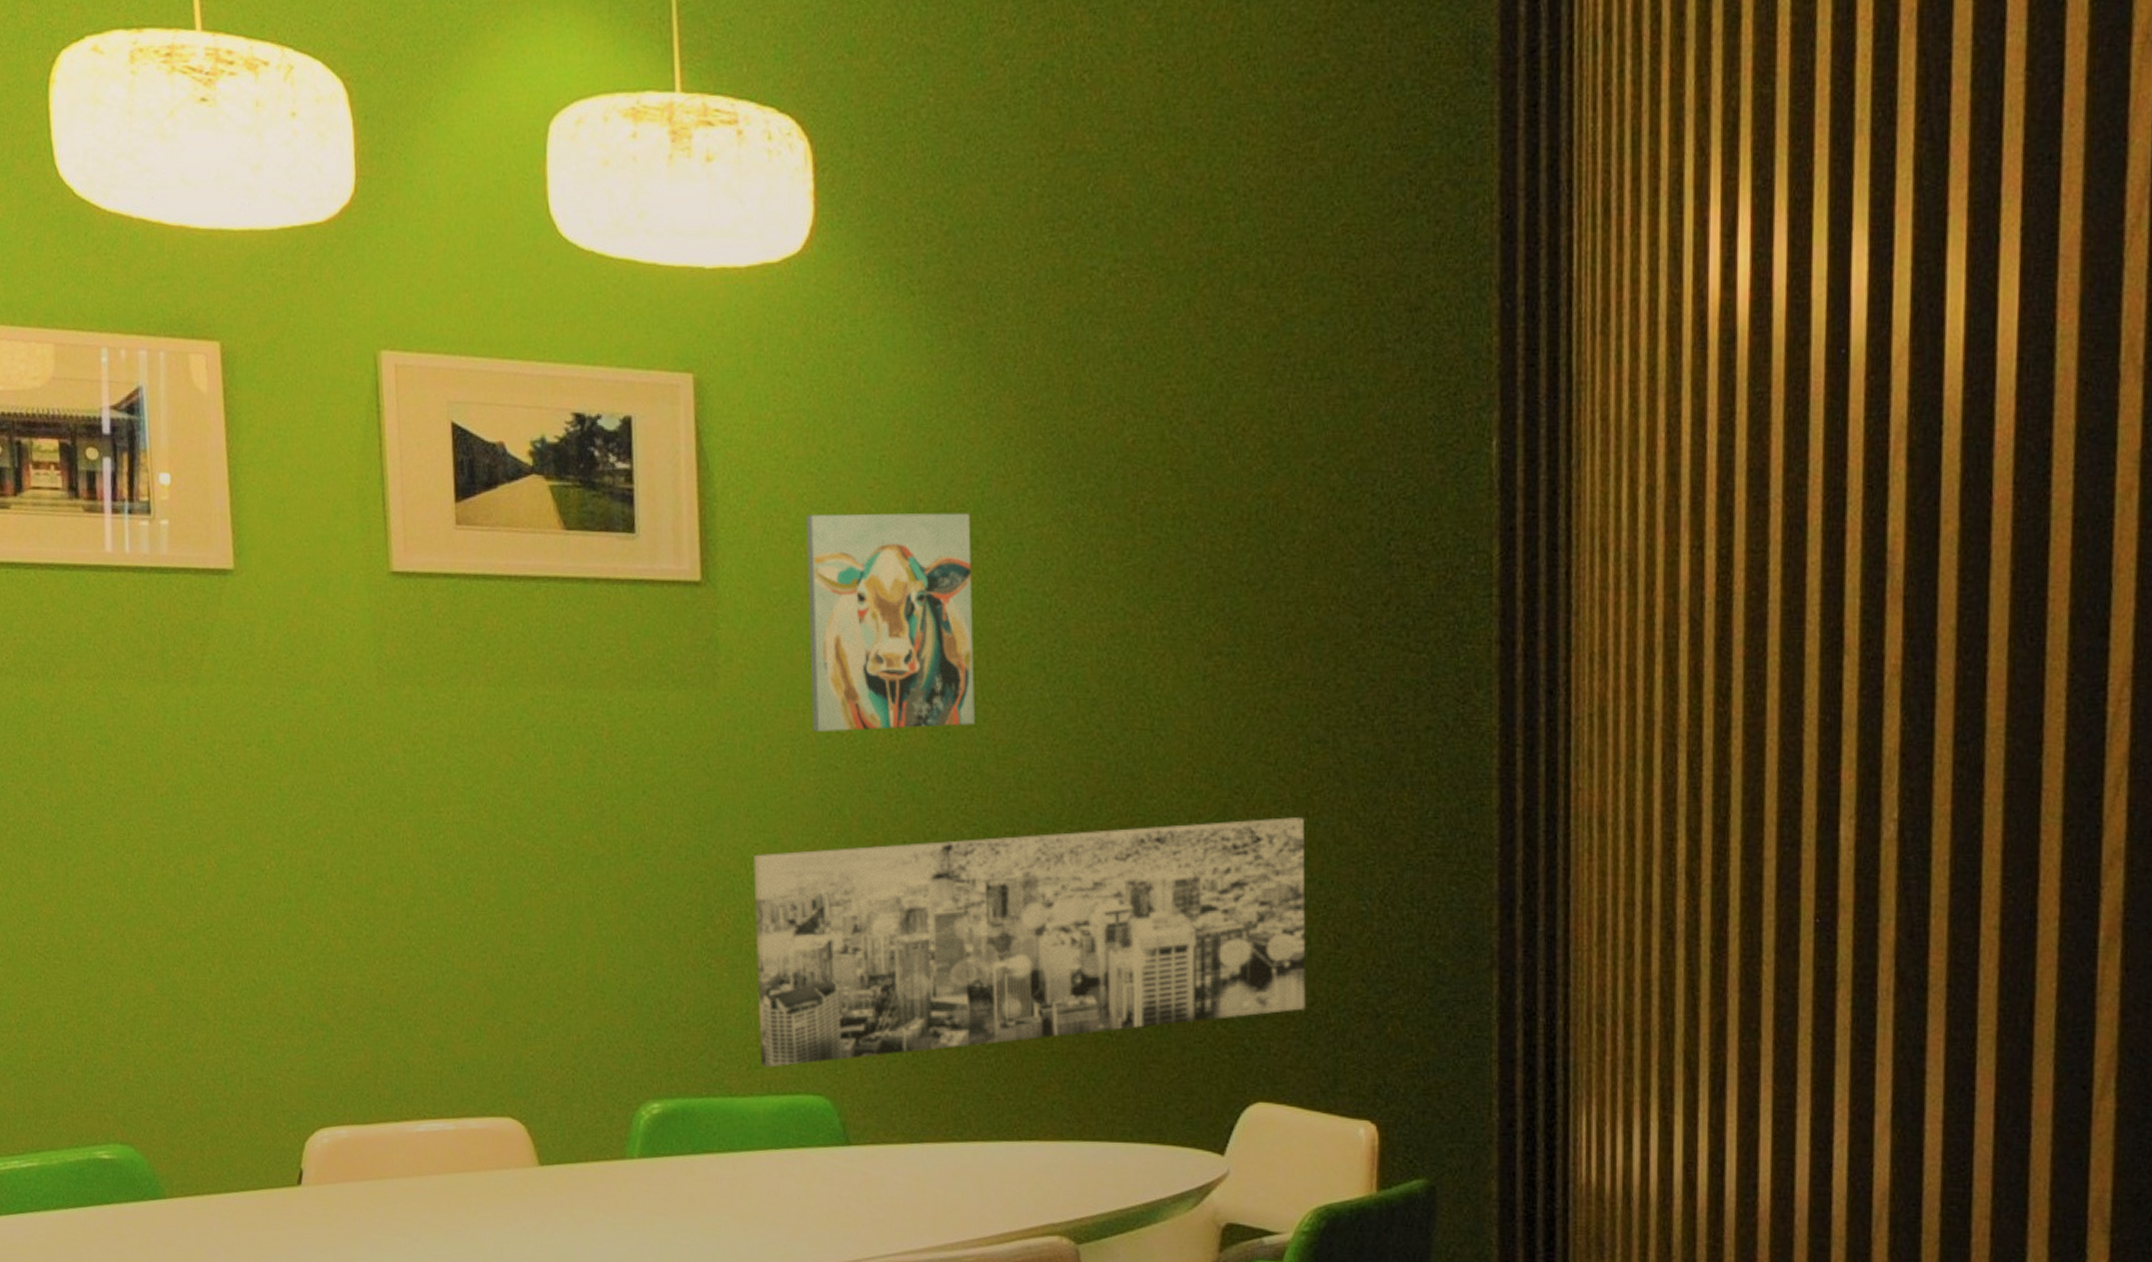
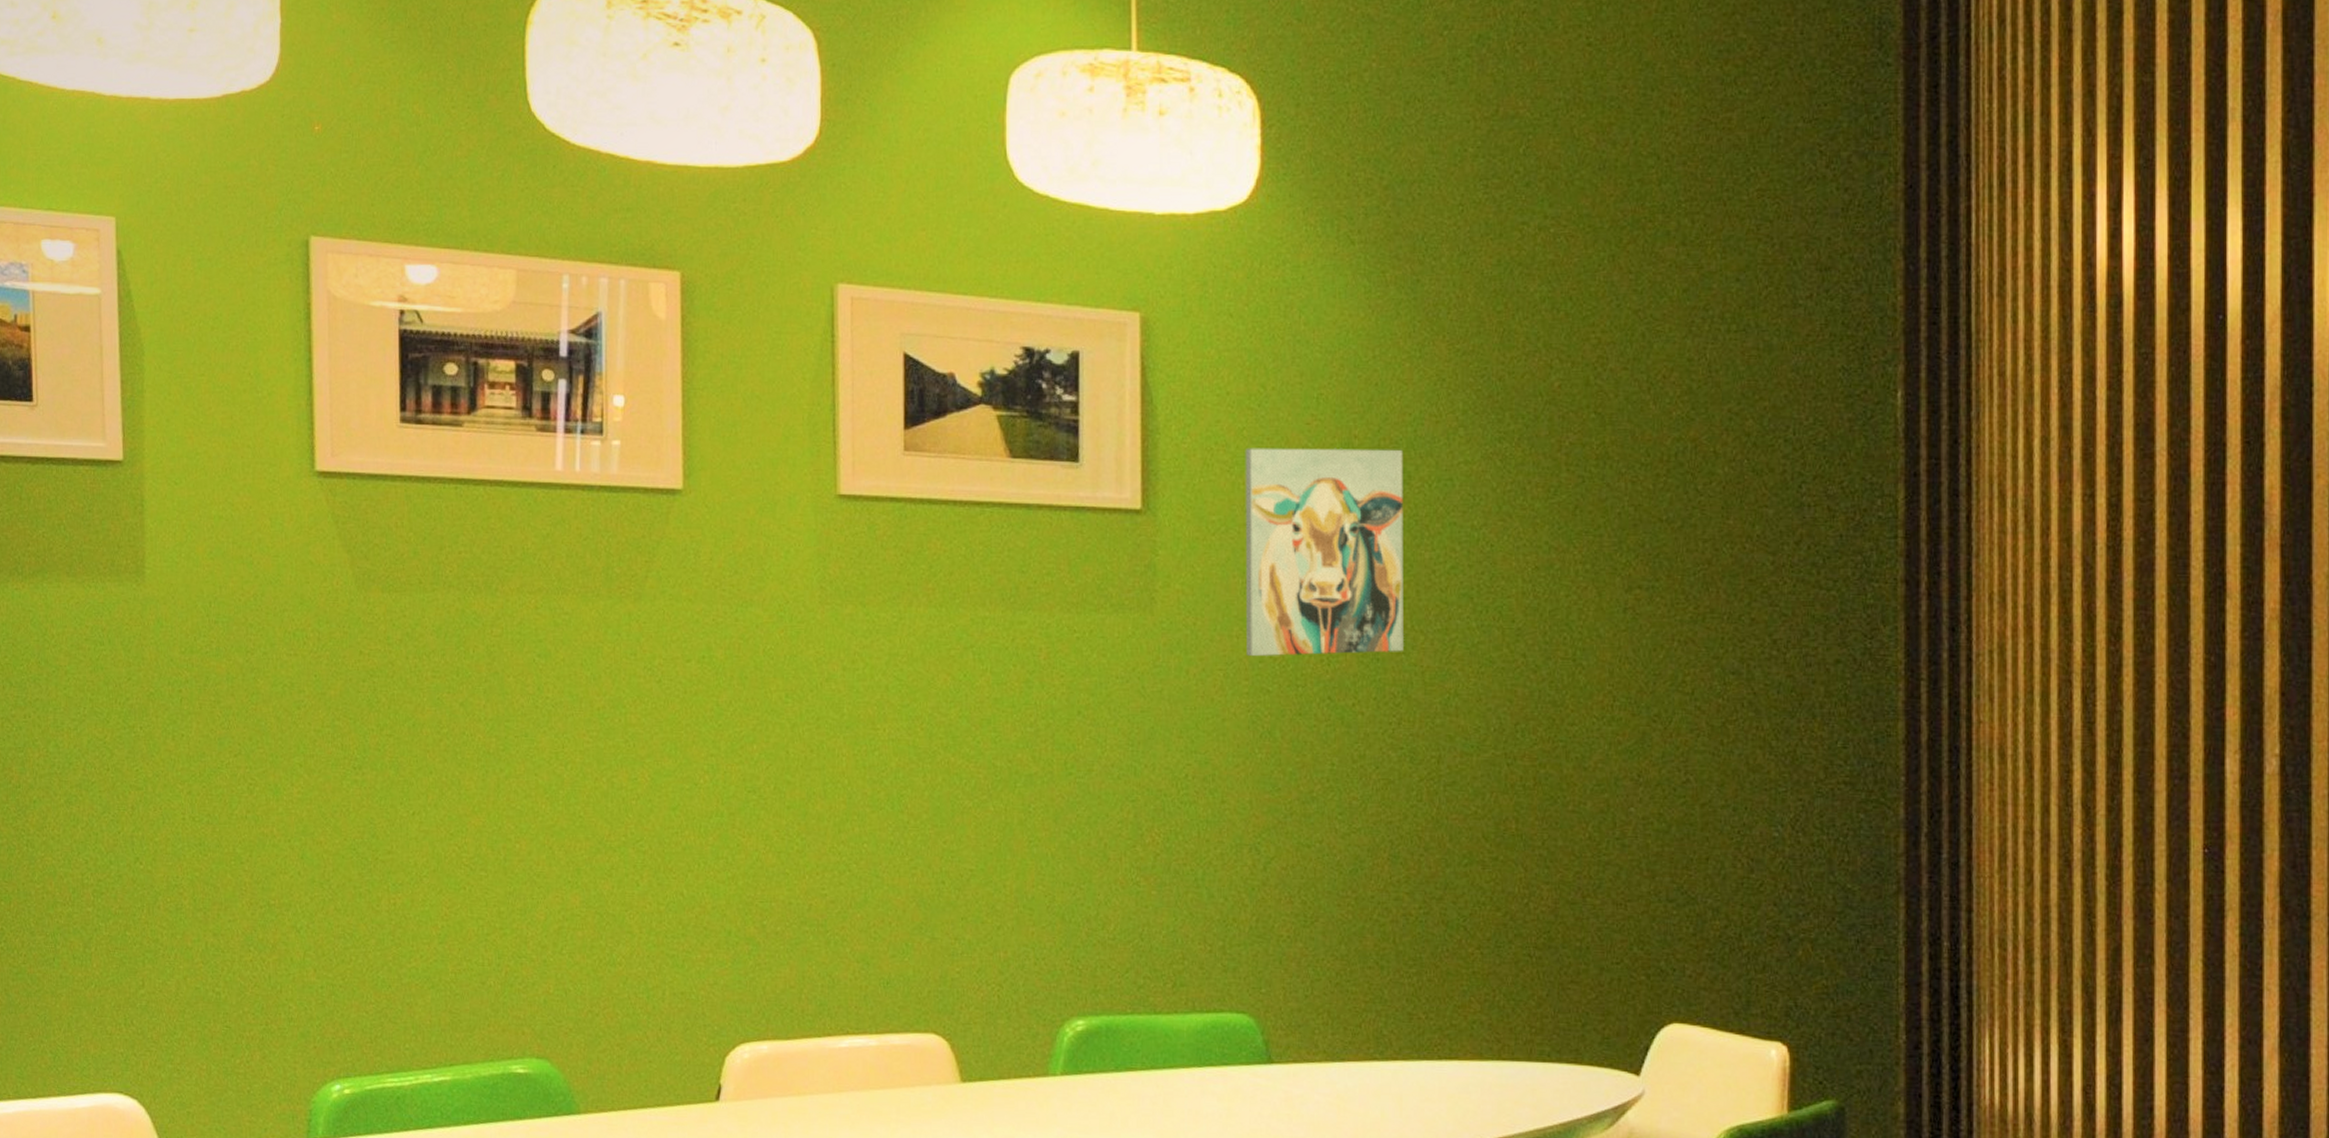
wall art: present [753,817,1306,1068] -> none [1185,745,1720,985]

